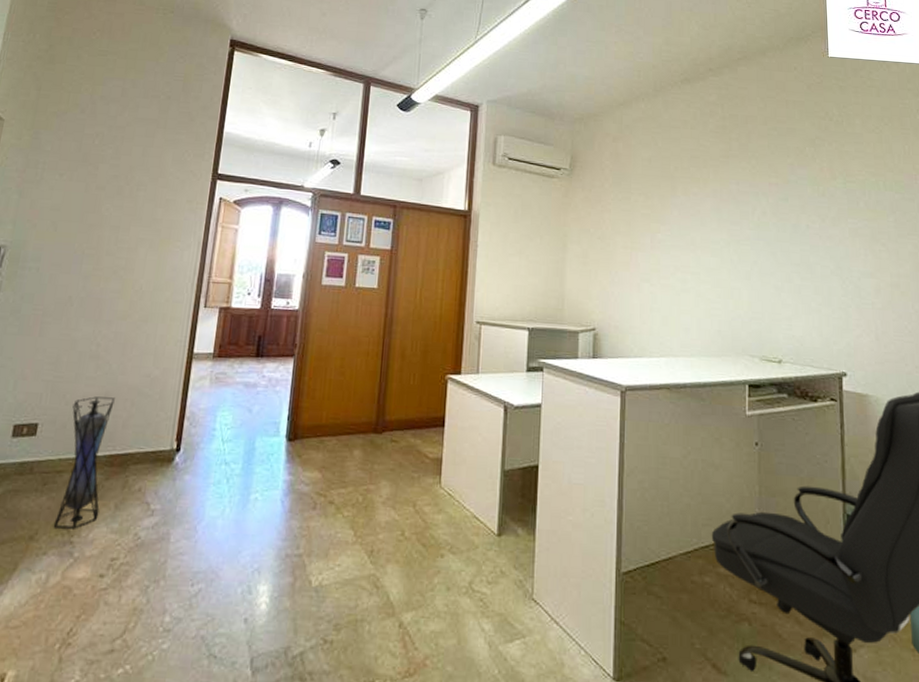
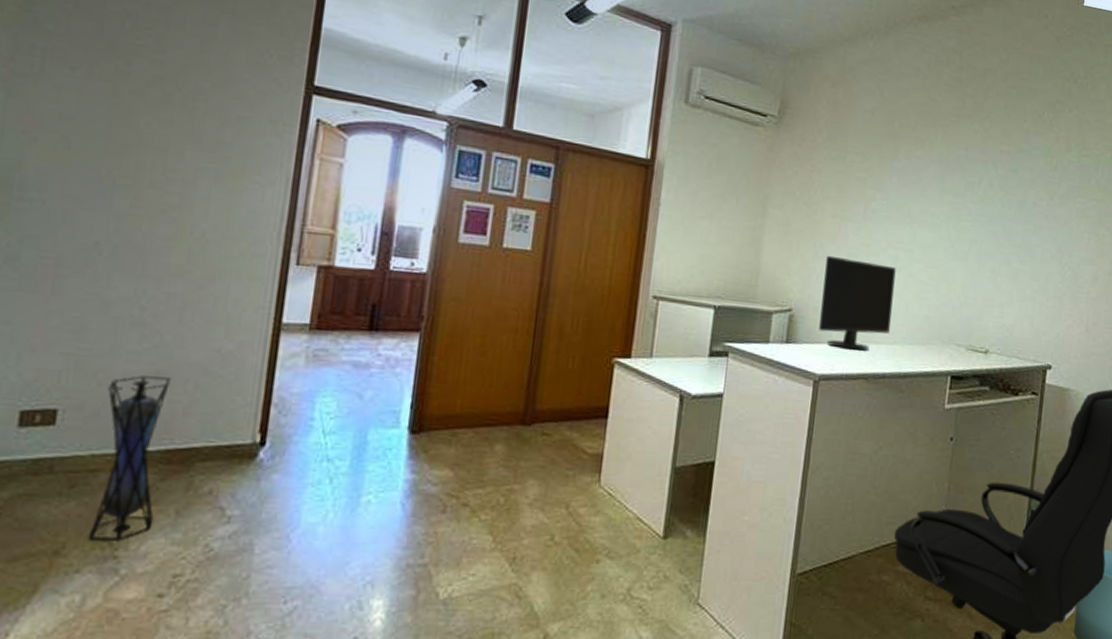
monitor: none [621,281,687,363] -> present [819,255,896,351]

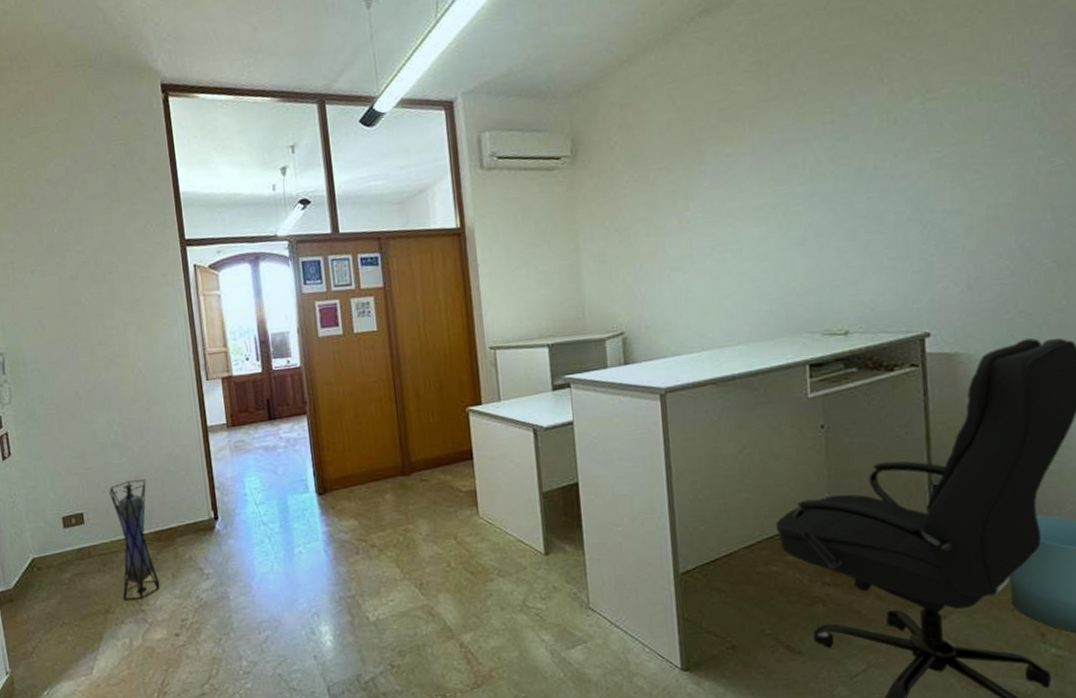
monitor: present [819,255,896,351] -> none [649,270,732,360]

